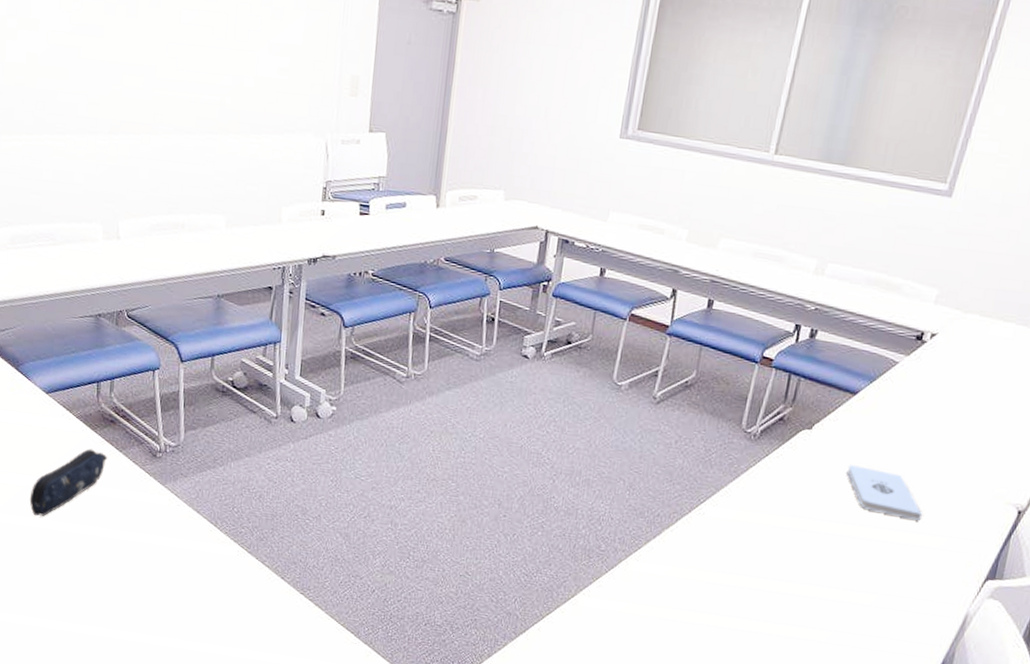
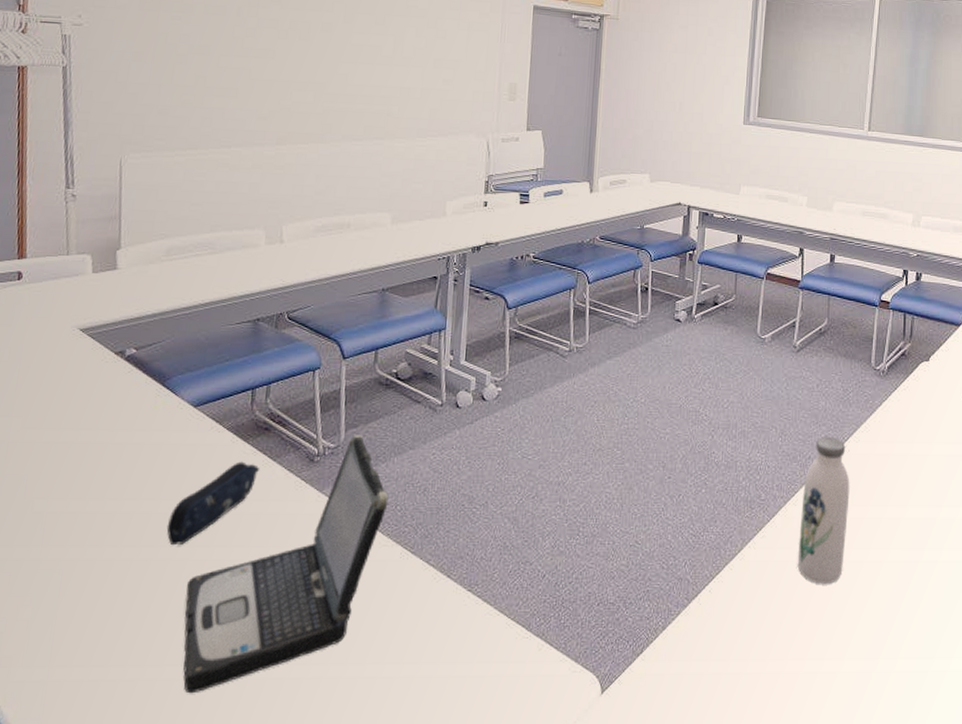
laptop: none [49,436,226,643] -> present [183,435,389,694]
water bottle: none [633,496,701,641] -> present [797,437,850,584]

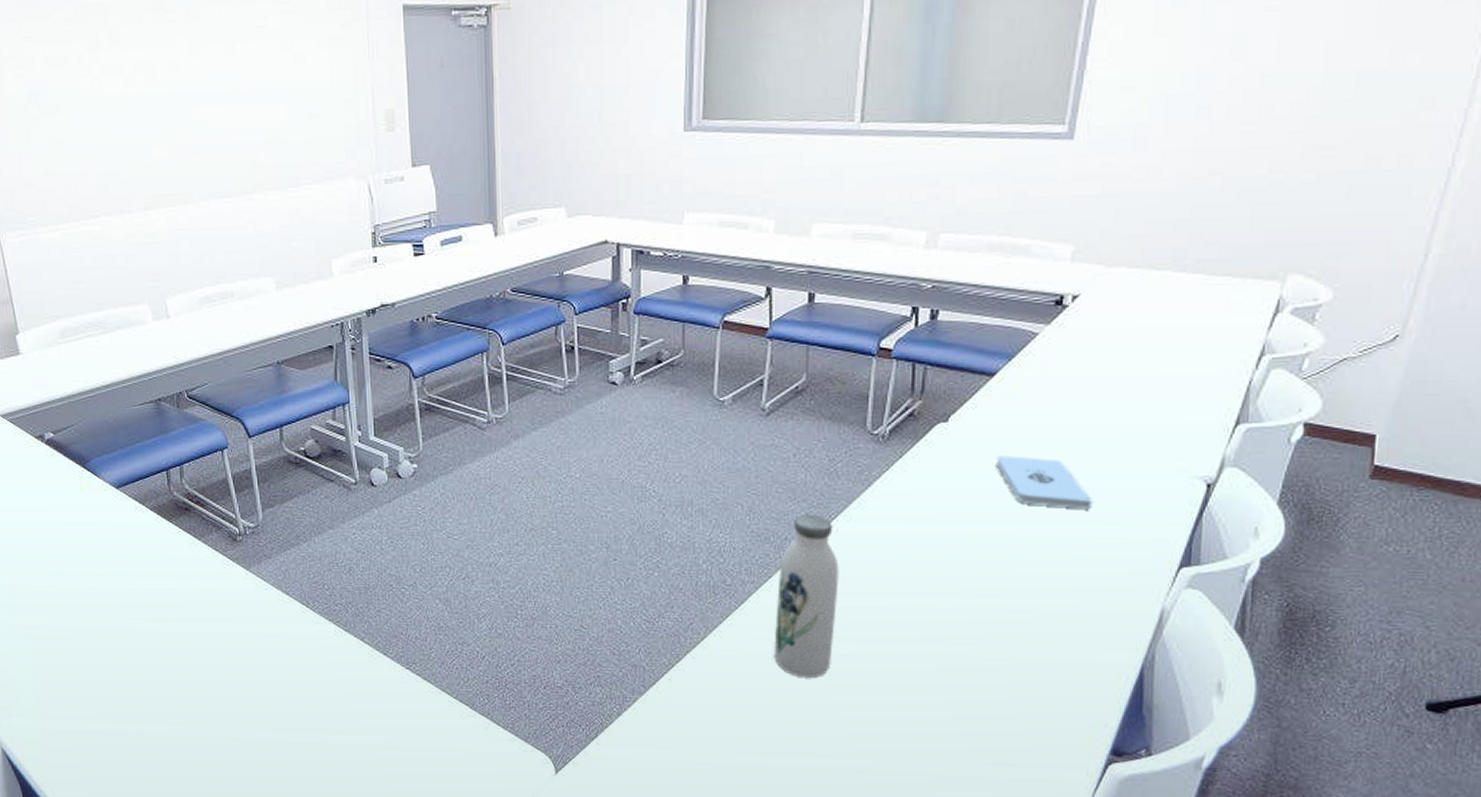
pencil case: present [166,461,260,546] -> none [113,540,188,618]
laptop: present [183,435,389,694] -> none [140,514,315,748]

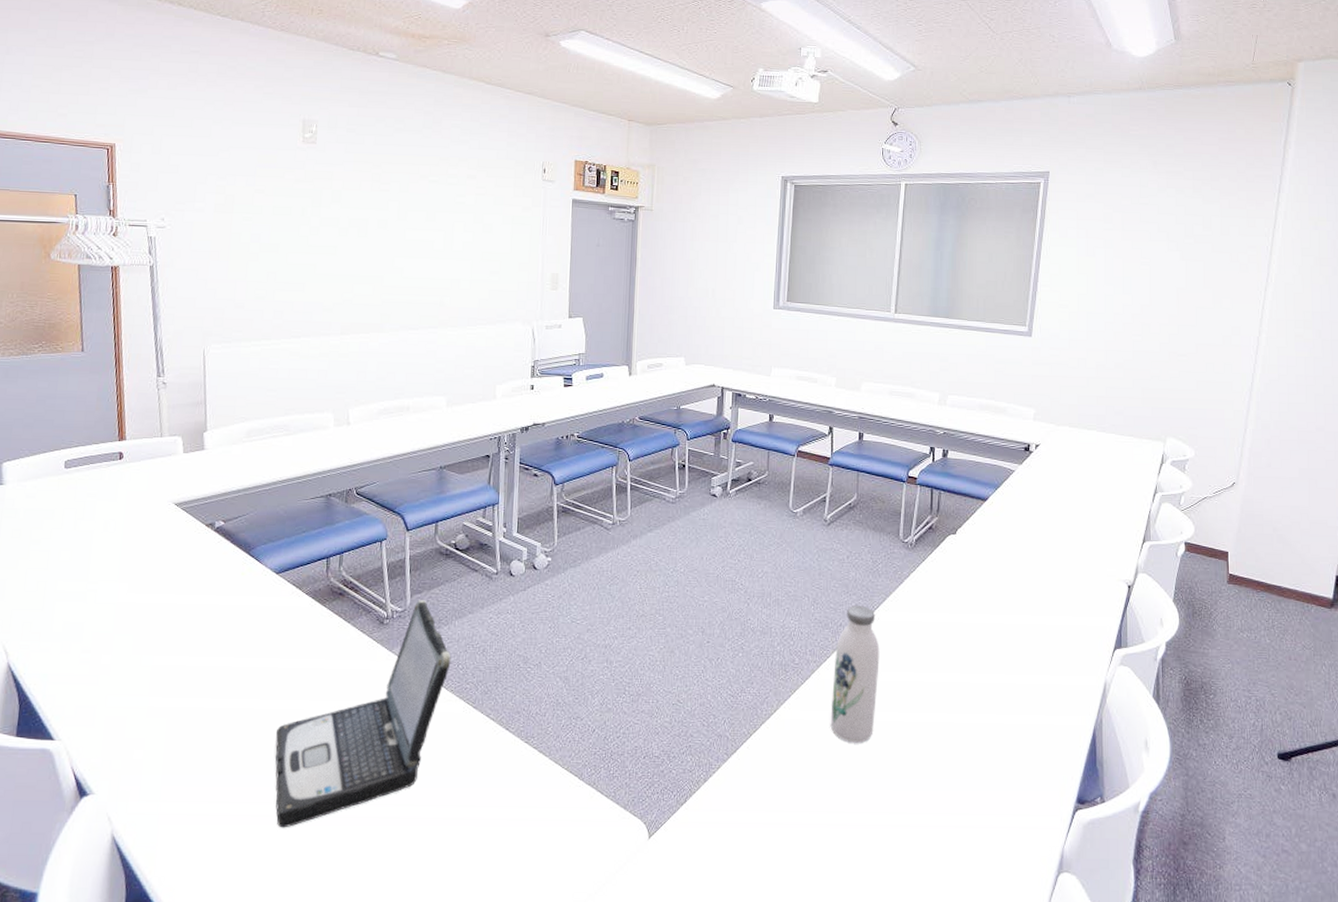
laptop: none [140,514,315,748] -> present [275,600,451,828]
notepad: present [996,456,1091,509] -> none [989,561,1054,603]

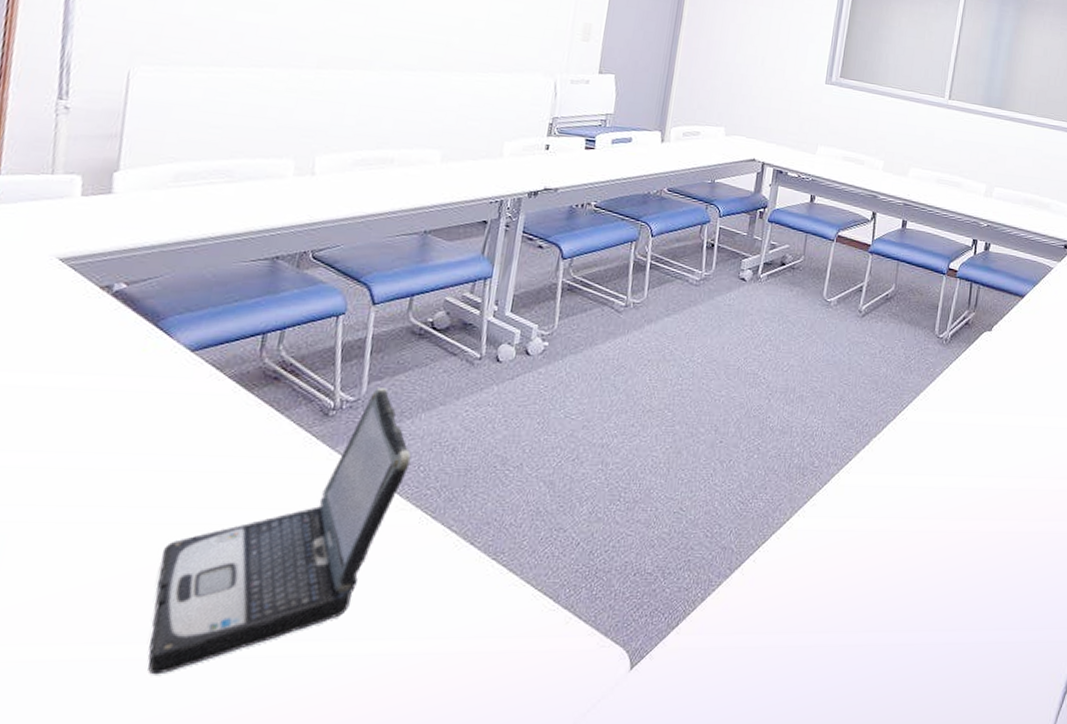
water bottle: present [830,606,880,743] -> none [846,404,906,554]

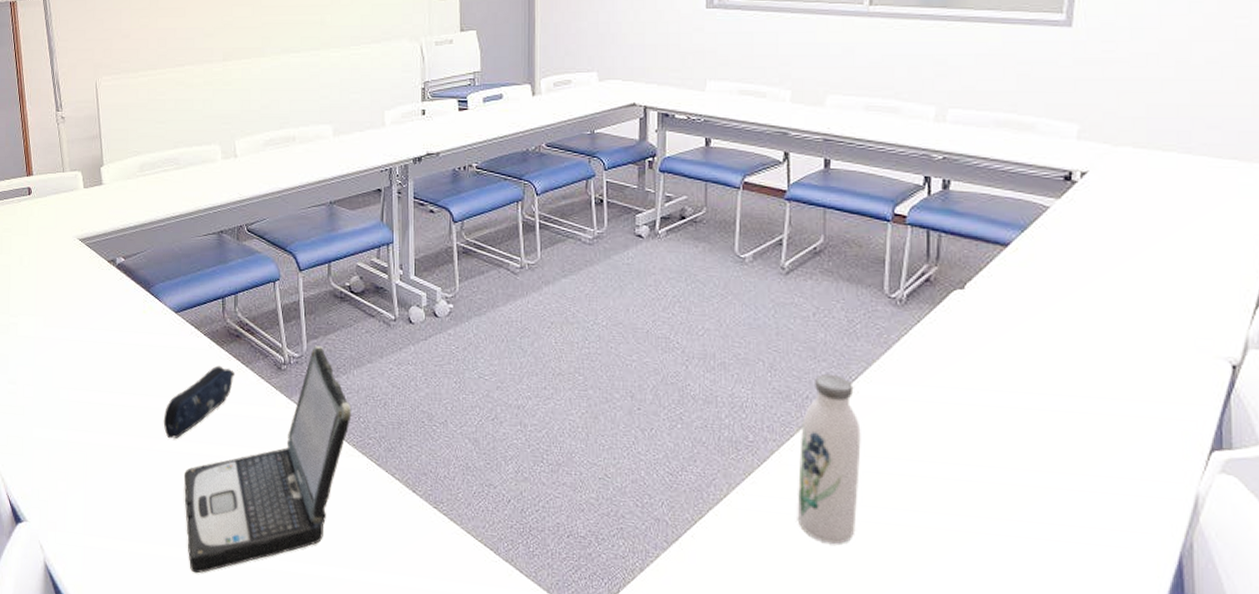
pencil case: none [144,413,264,507] -> present [163,365,236,439]
water bottle: none [846,404,906,554] -> present [797,374,861,544]

